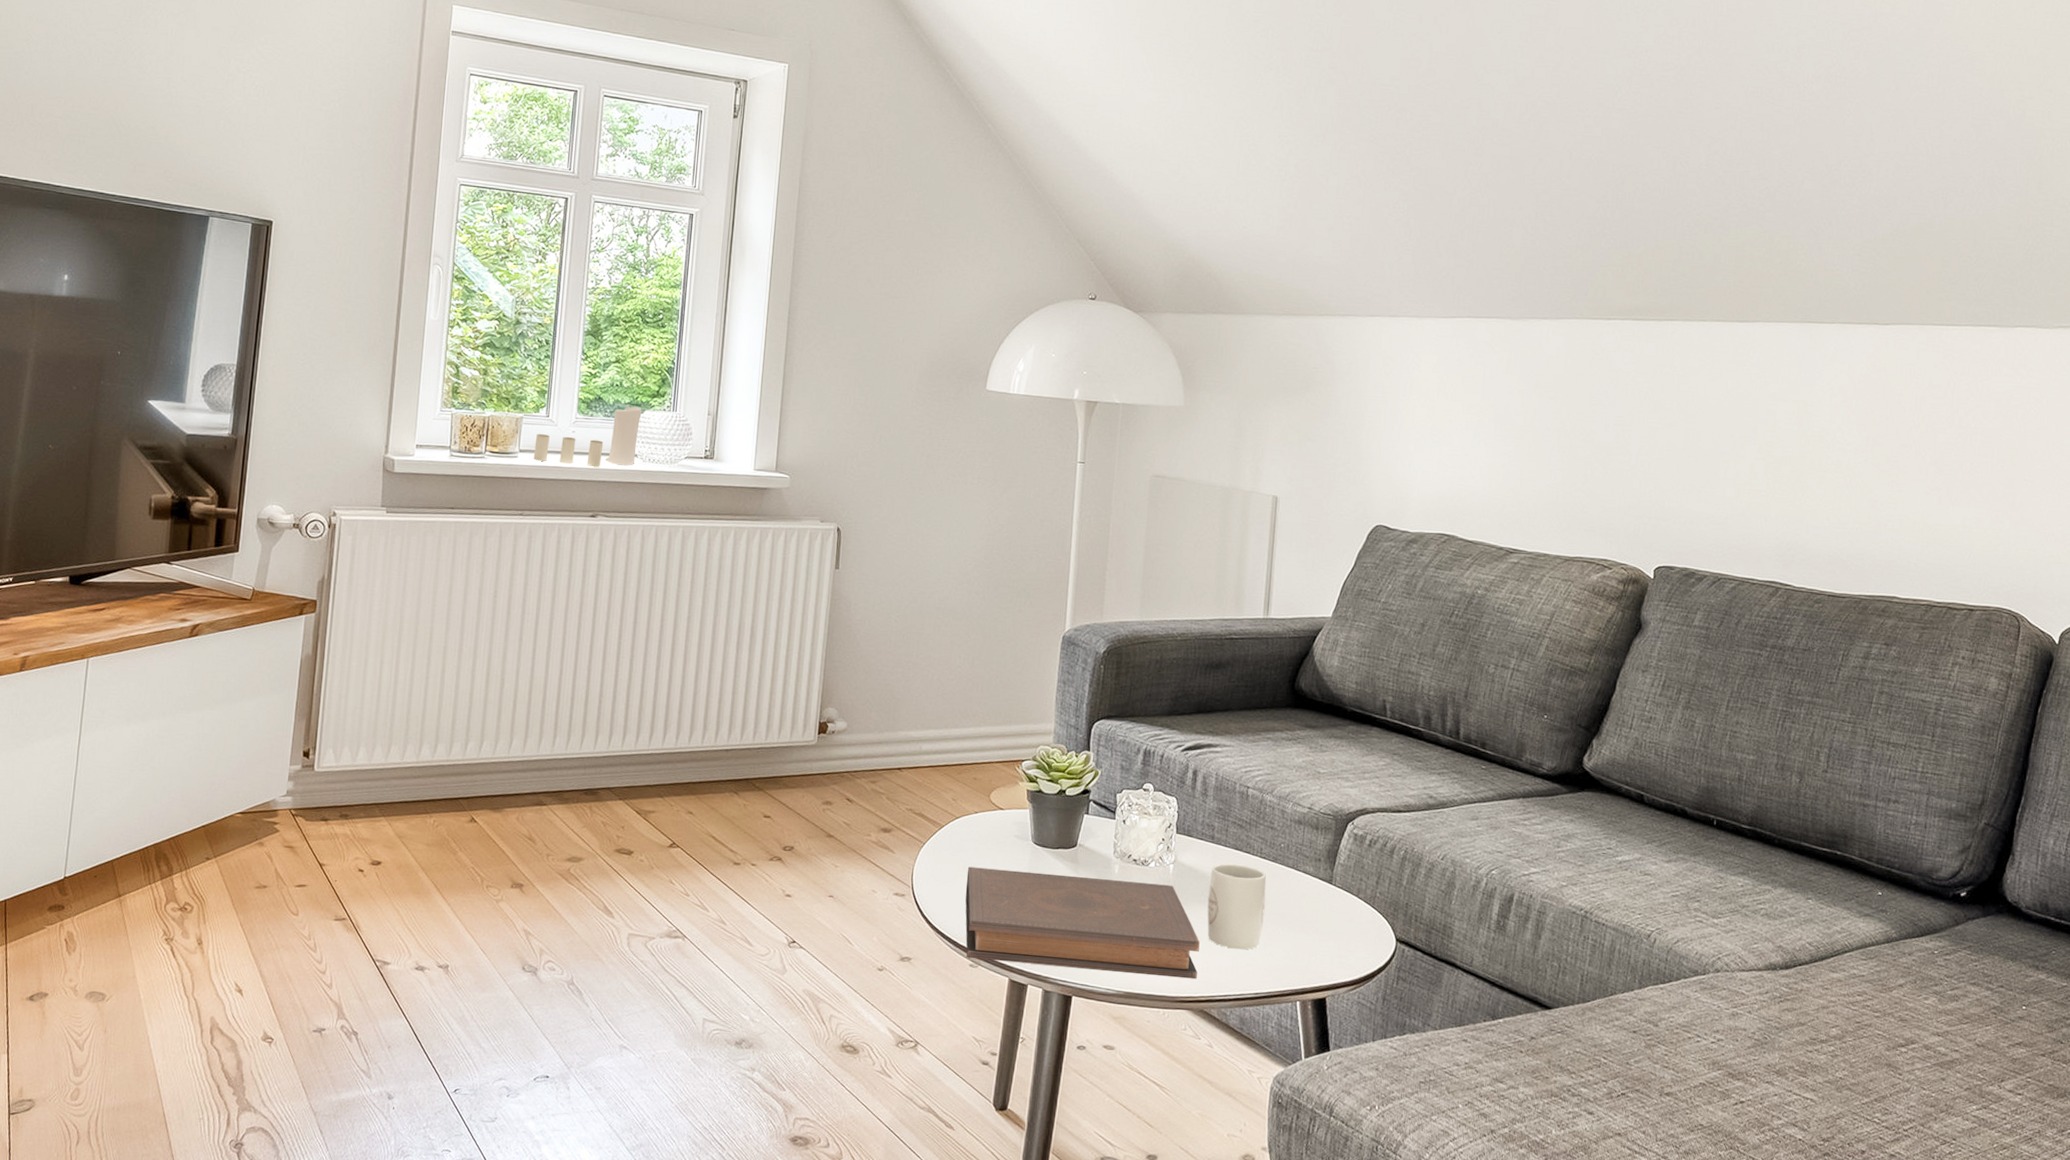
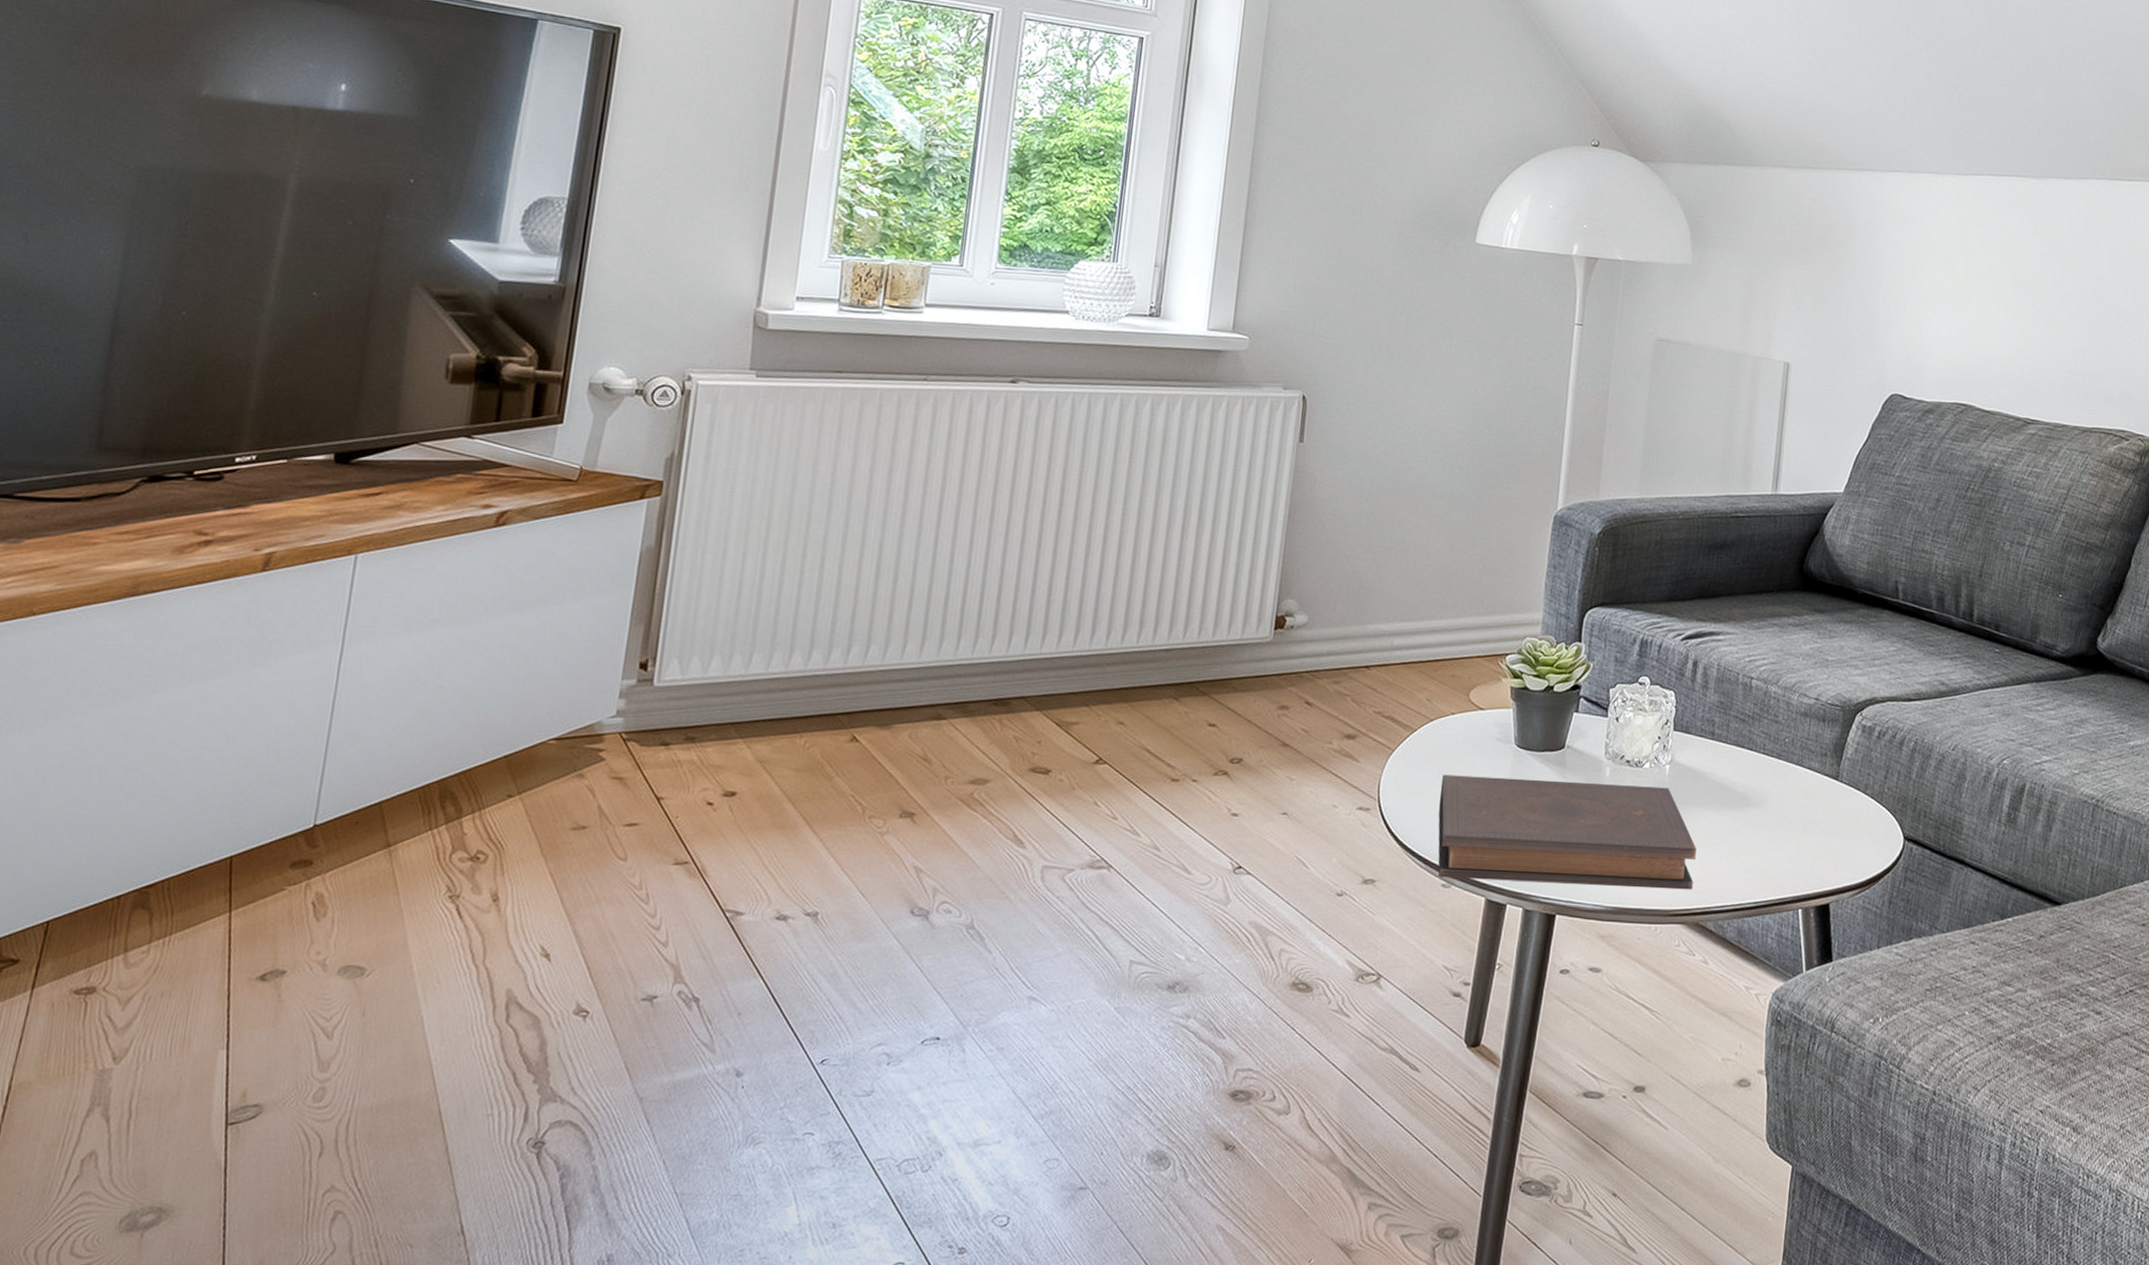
toilet paper roll: present [533,434,604,468] -> none [942,286,1029,326]
candle: present [606,404,642,466] -> none [1030,253,1076,324]
mug: present [1206,863,1267,950] -> none [1704,761,1770,855]

